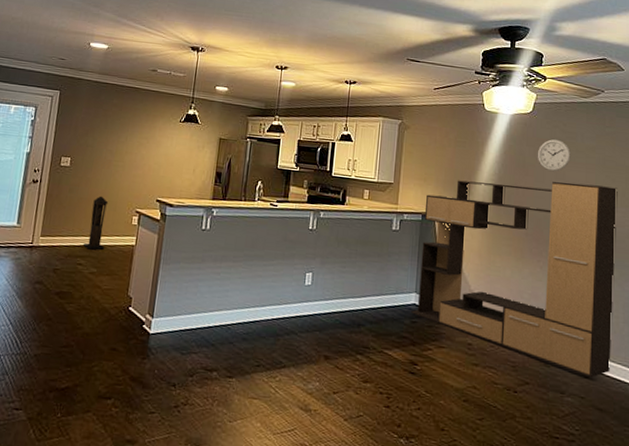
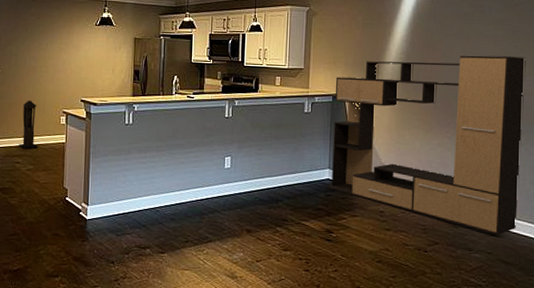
wall clock: present [537,138,571,172] -> none [444,13,479,46]

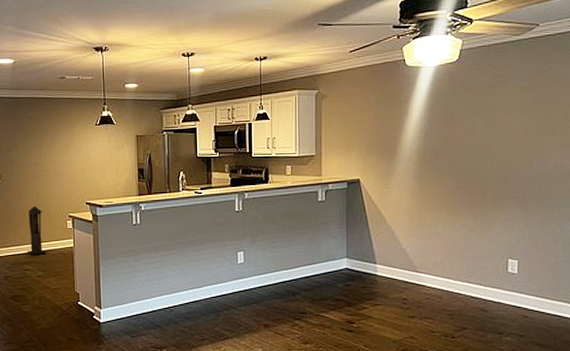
media console: present [324,55,526,235] -> none [343,127,556,317]

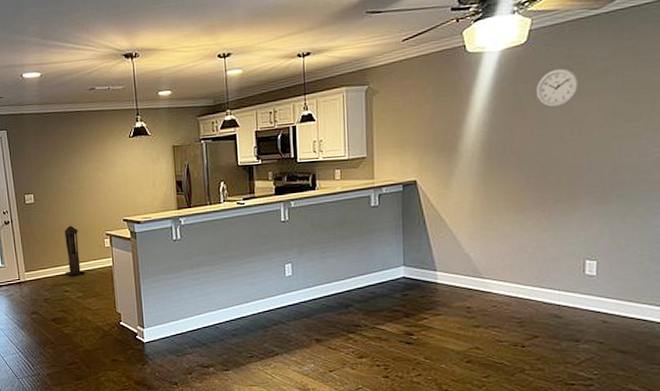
wall clock: none [465,85,503,120] -> present [535,68,579,108]

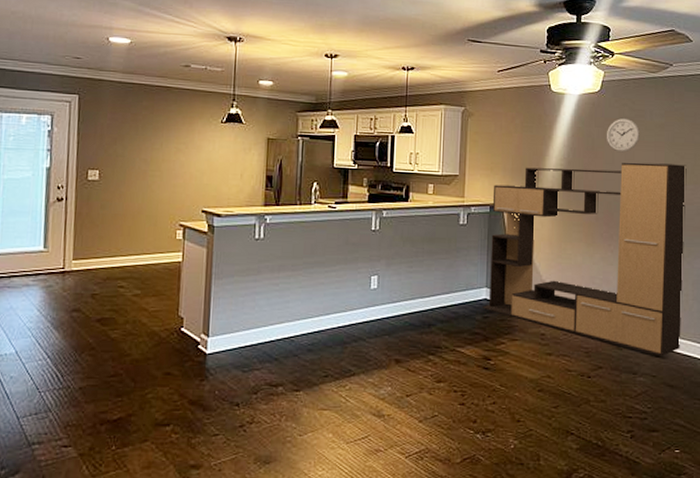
lantern: present [64,225,86,277] -> none [123,210,148,270]
media console: none [400,111,641,322] -> present [481,162,687,356]

